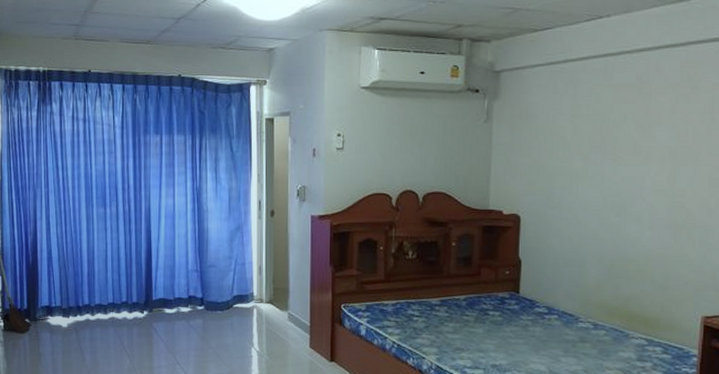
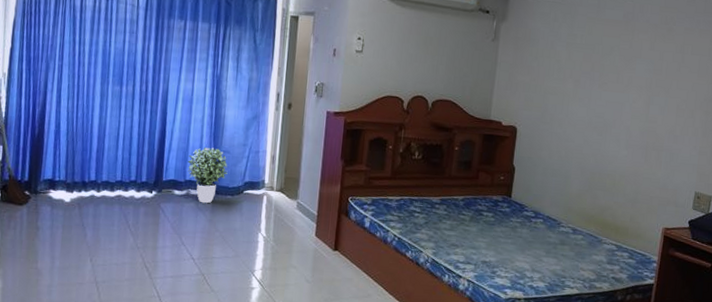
potted plant: none [175,262,216,321] -> present [187,147,228,204]

